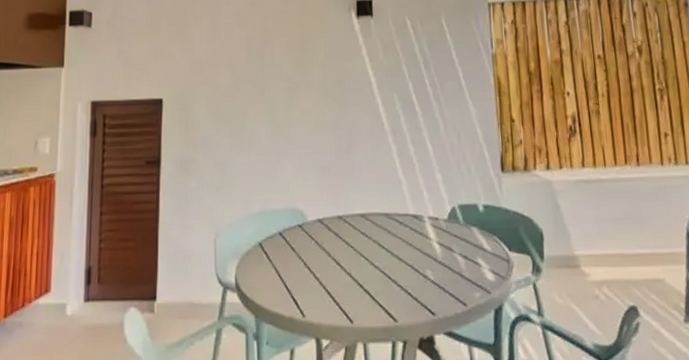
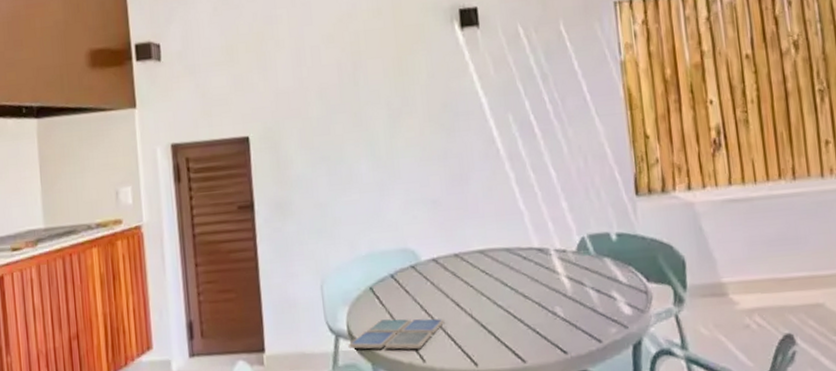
drink coaster: none [235,273,325,305] -> present [348,318,445,350]

